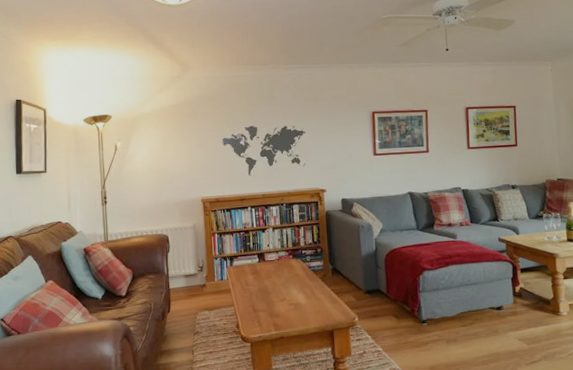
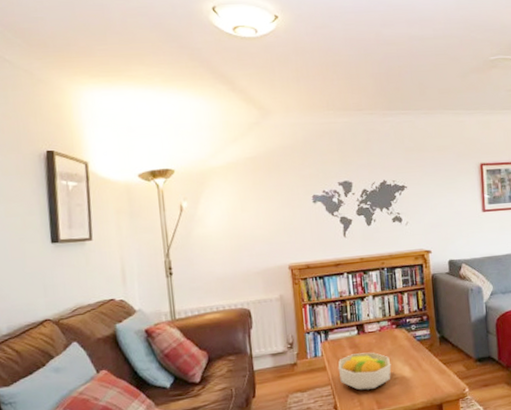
fruit bowl: none [241,279,288,313] -> present [338,352,392,391]

